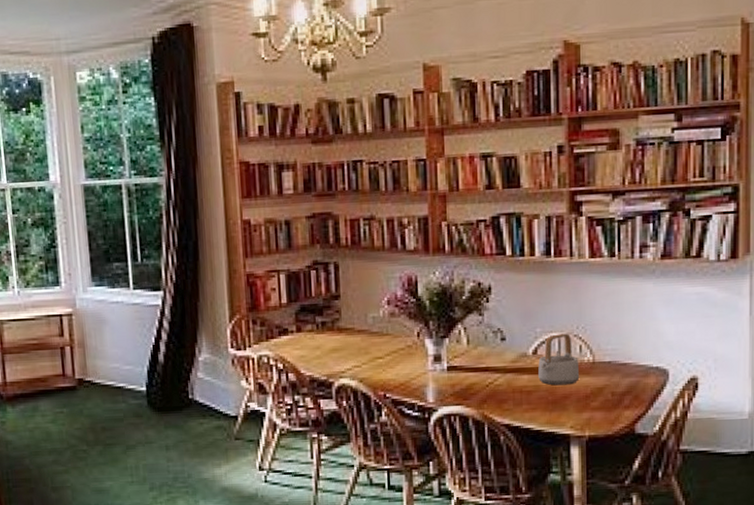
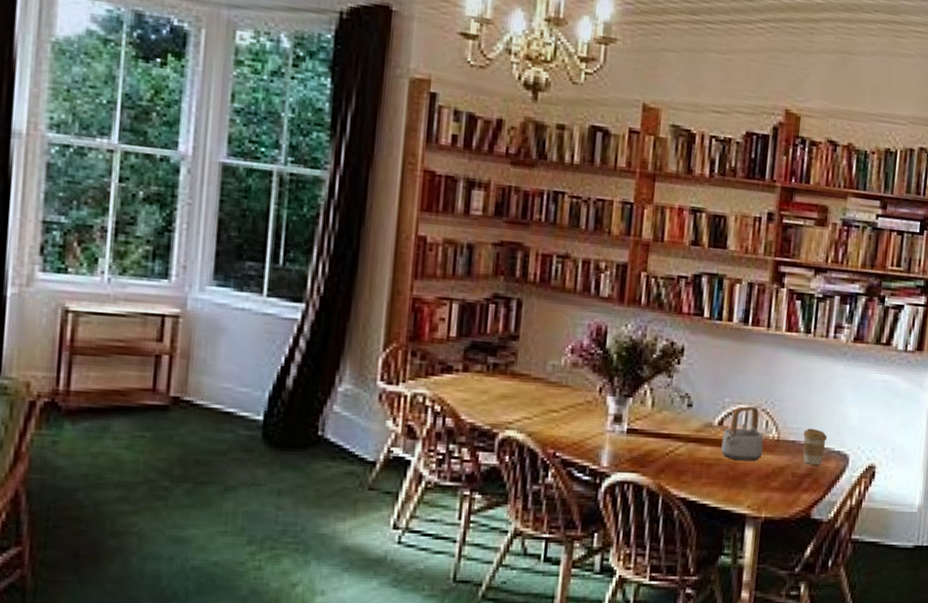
coffee cup: none [619,348,644,382] -> present [802,428,828,465]

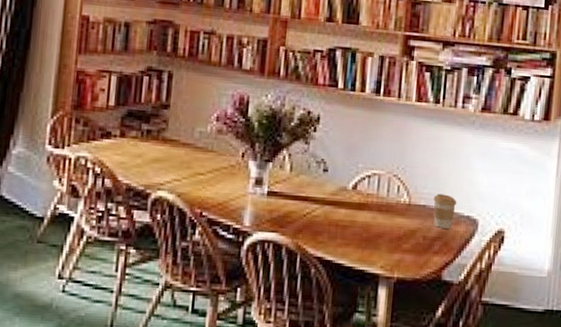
teapot: present [721,406,764,462] -> none [355,172,396,224]

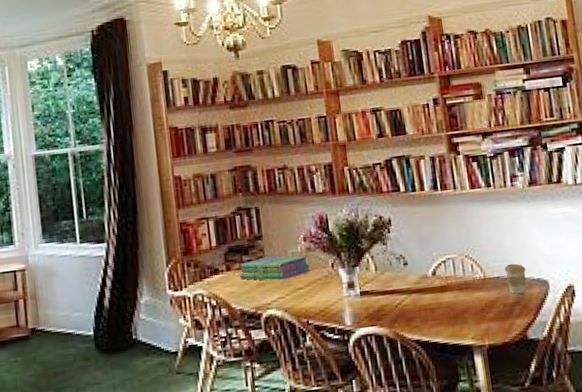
stack of books: none [133,130,217,161] -> present [239,255,310,281]

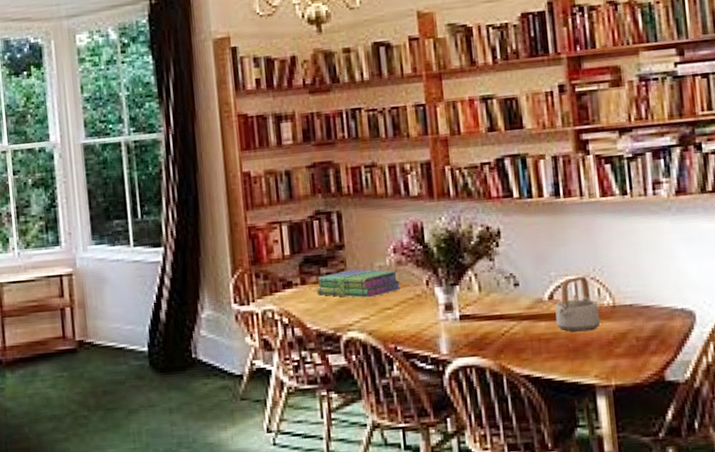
teapot: none [437,255,475,302] -> present [555,276,601,332]
coffee cup: present [504,263,526,294] -> none [640,289,668,326]

